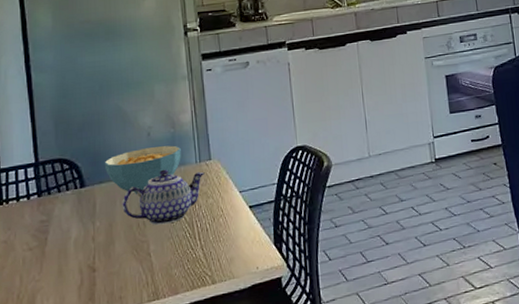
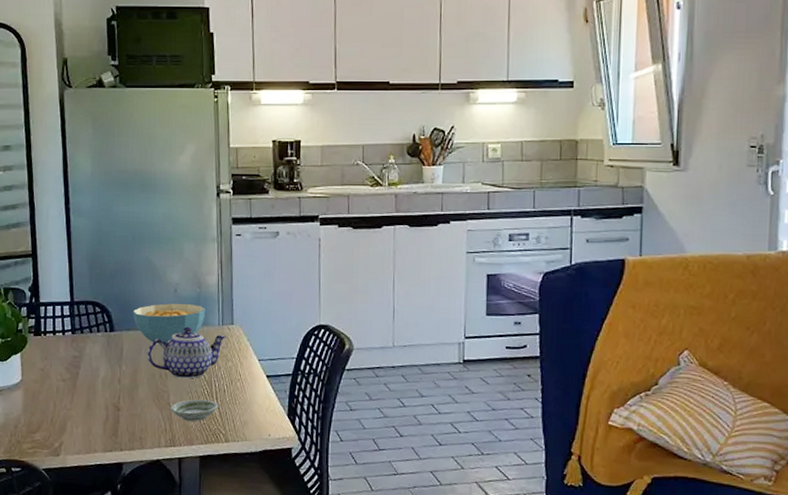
saucer: none [151,242,202,269] -> present [170,399,219,421]

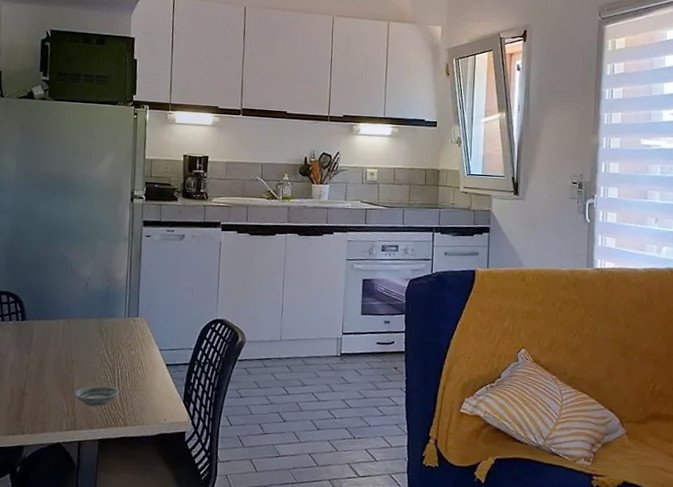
cereal bowl: present [132,303,205,346] -> none [44,296,113,335]
teapot: present [147,326,226,379] -> none [55,317,131,367]

